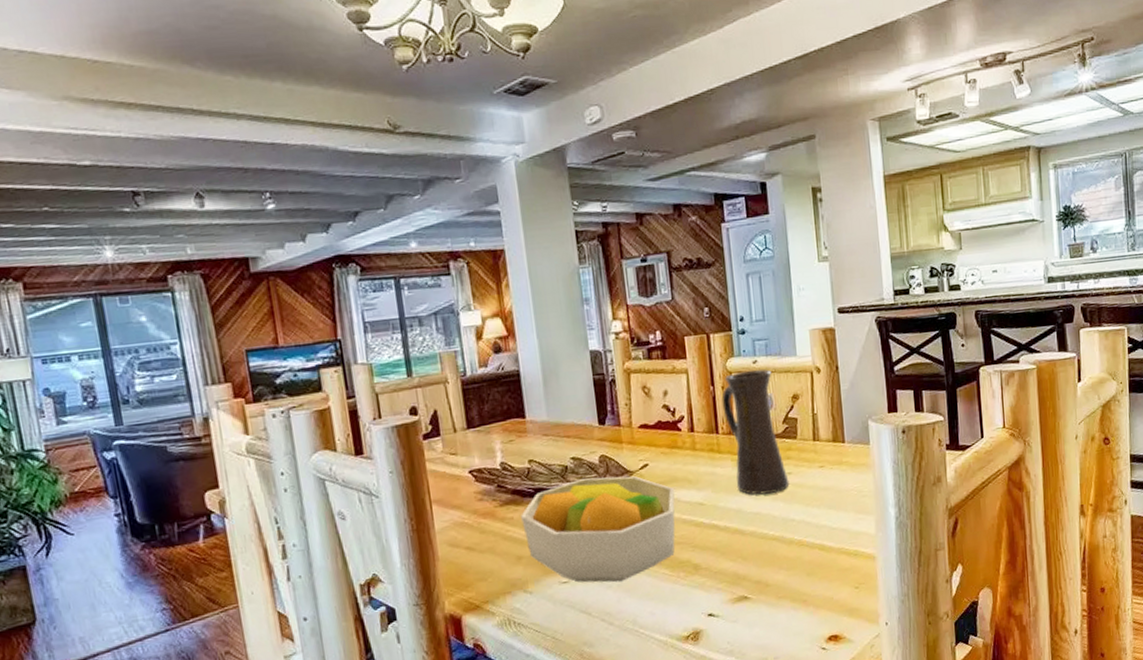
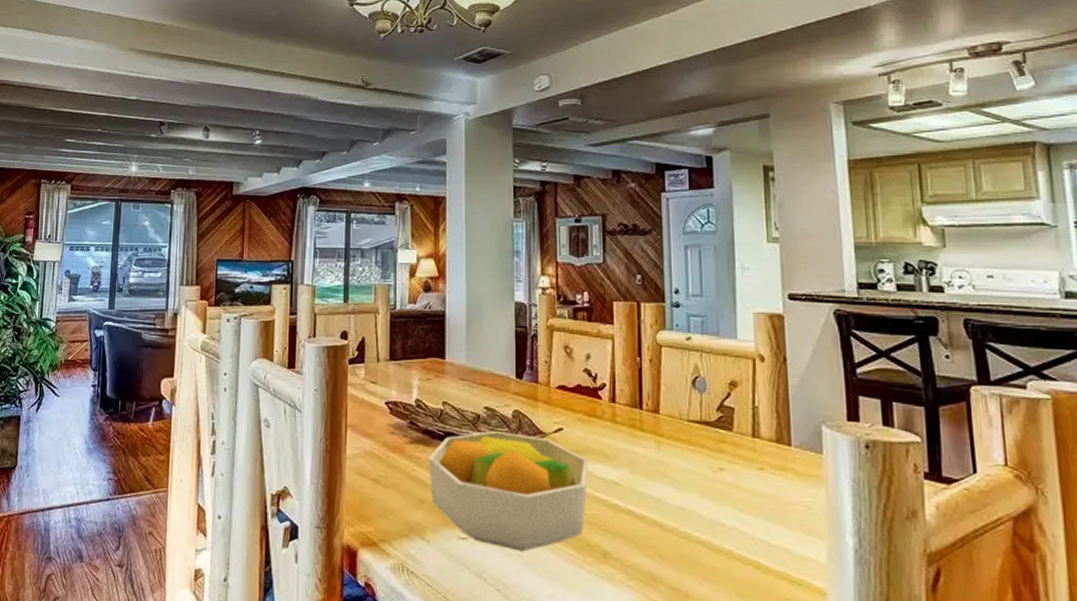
pitcher: present [721,369,790,495] -> none [648,346,721,488]

